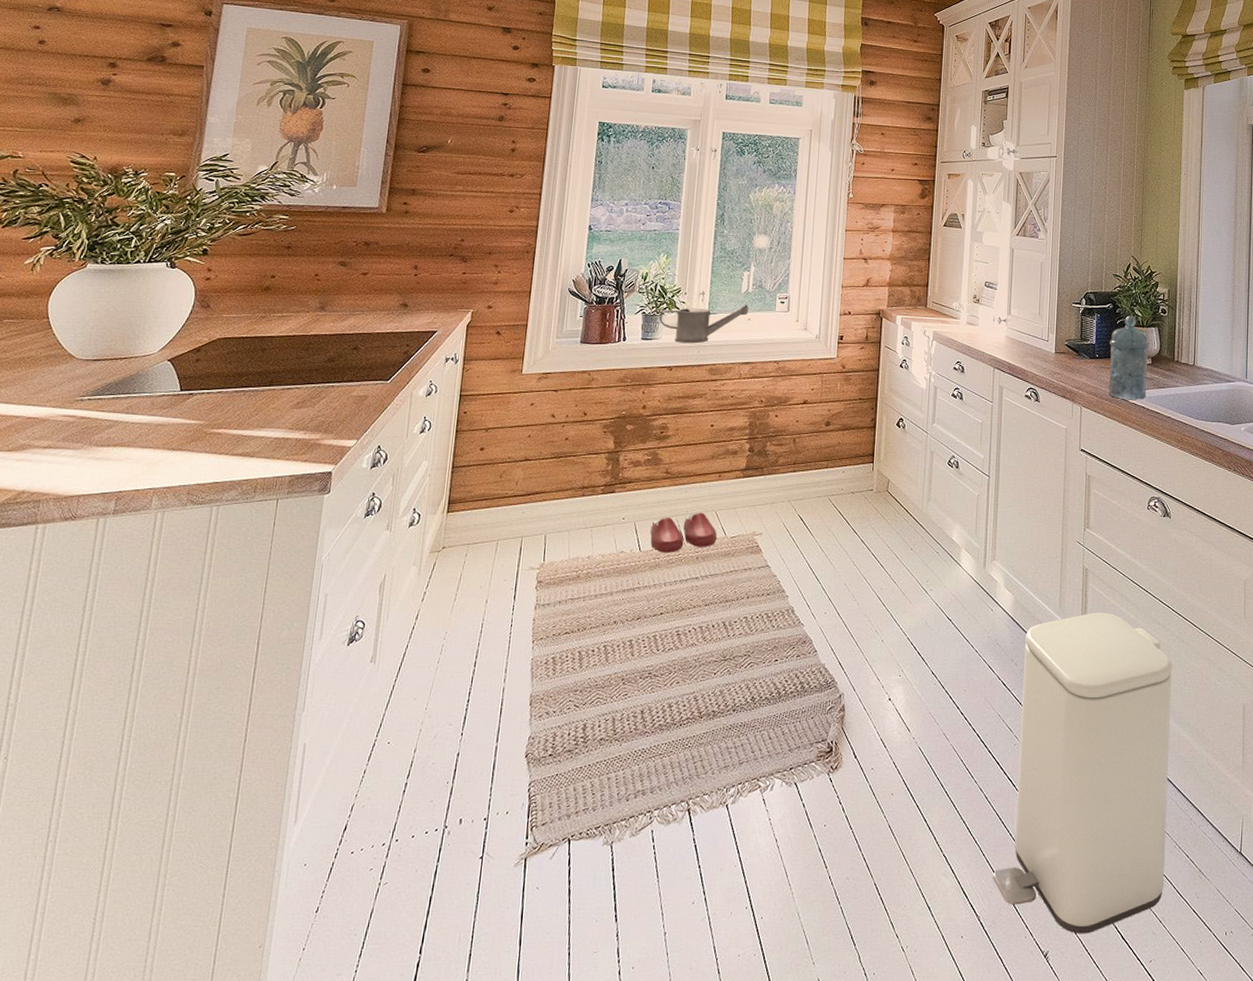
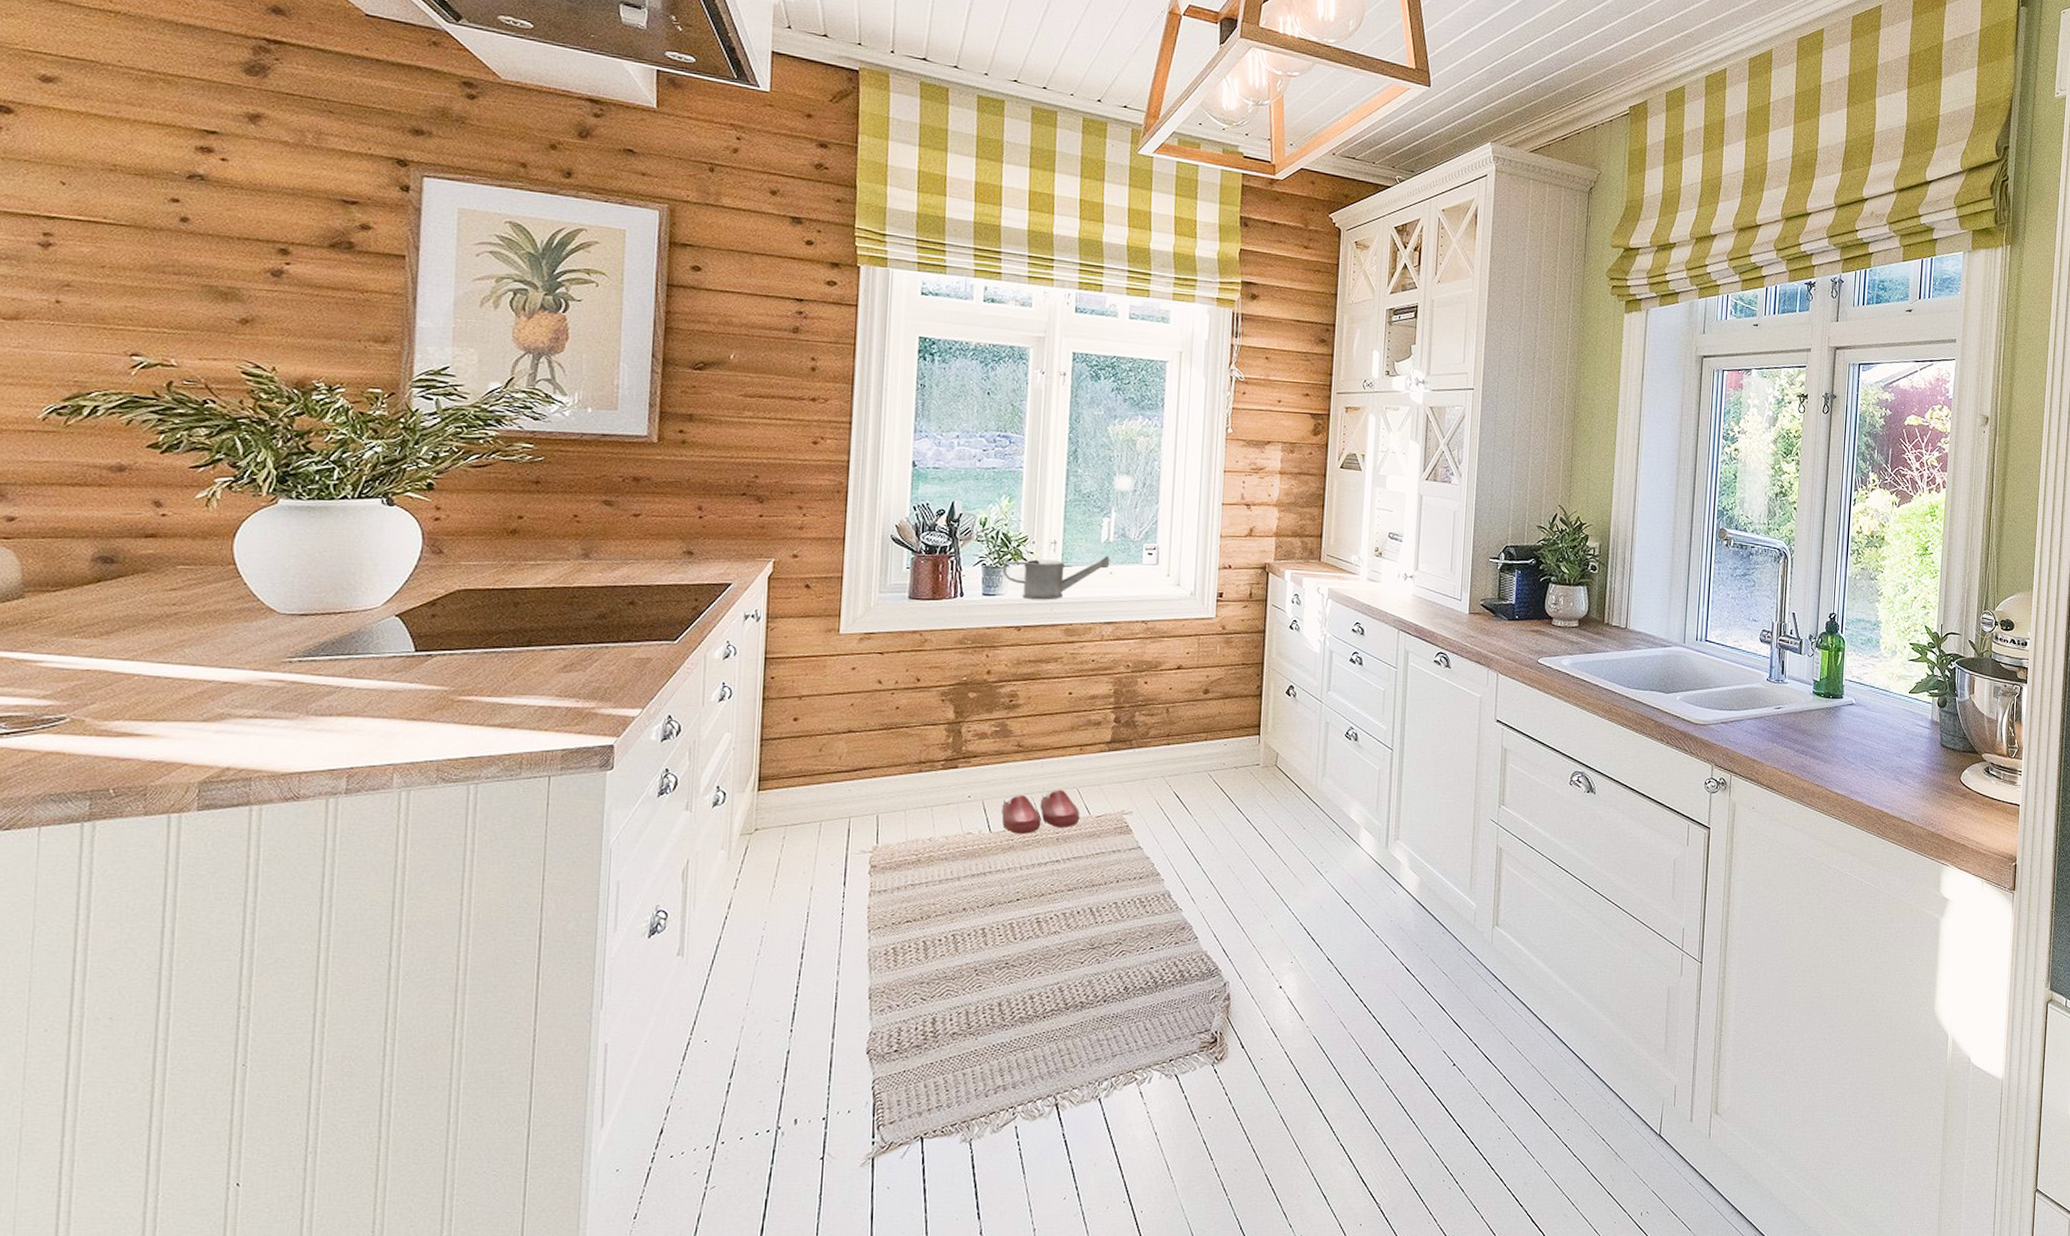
pedal bin: present [993,612,1172,934] -> none [1394,894,1593,1219]
canister: present [1109,316,1150,400] -> none [1529,572,1577,667]

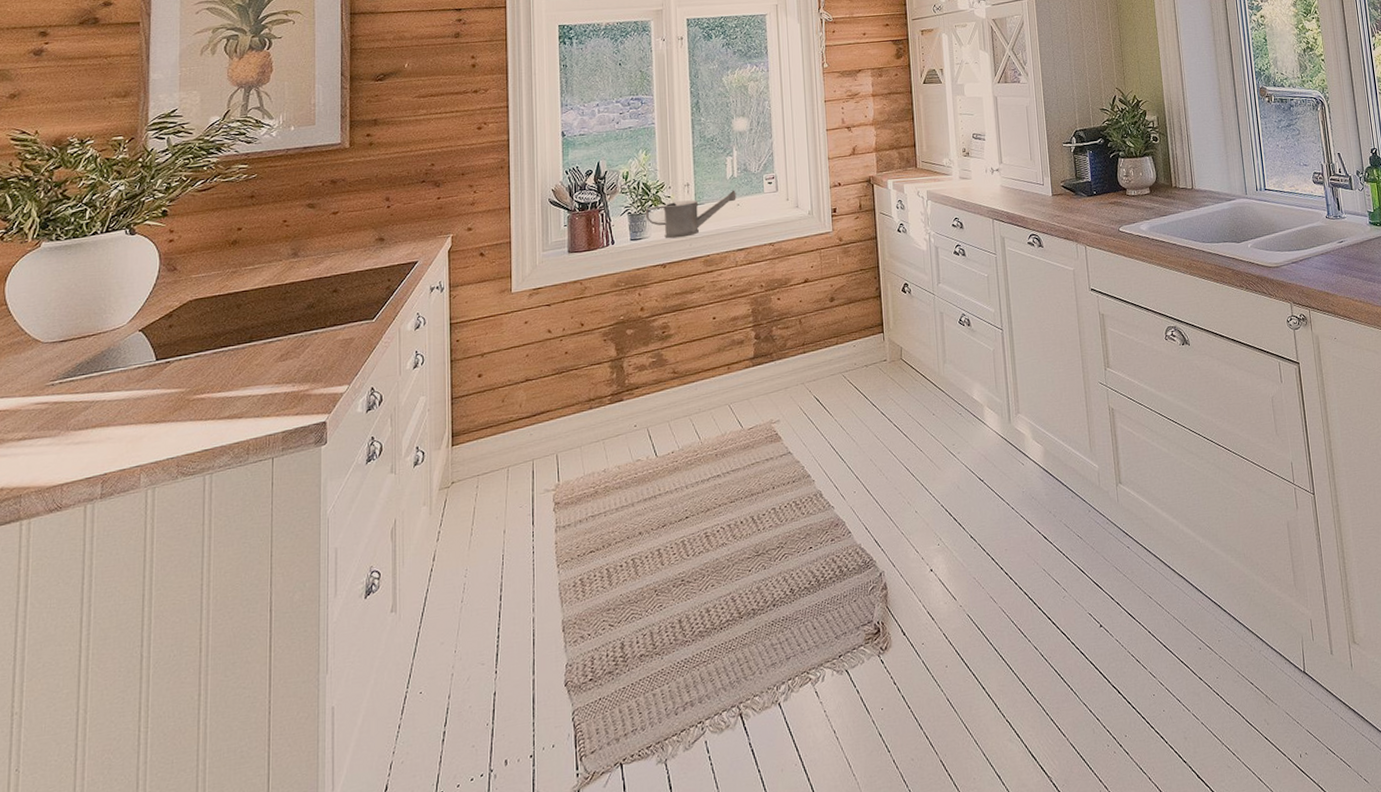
slippers: present [1002,789,1079,834] -> none [665,408,733,455]

